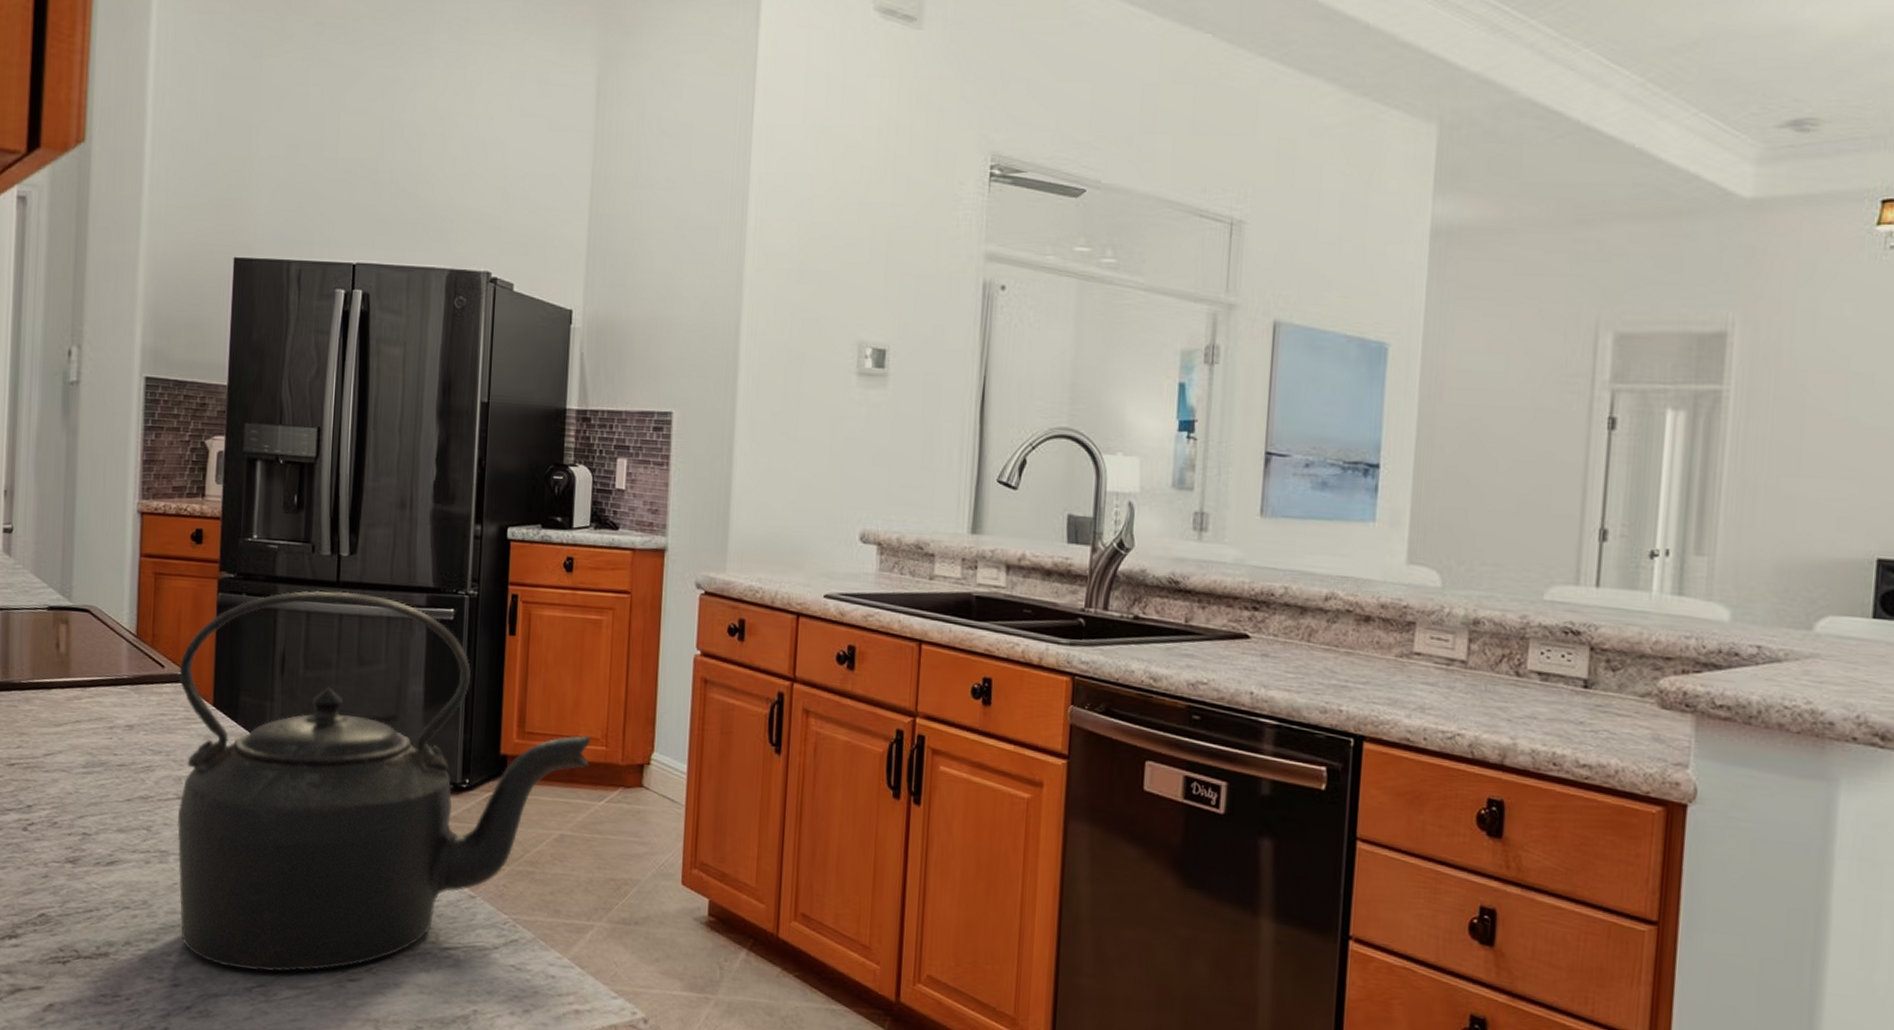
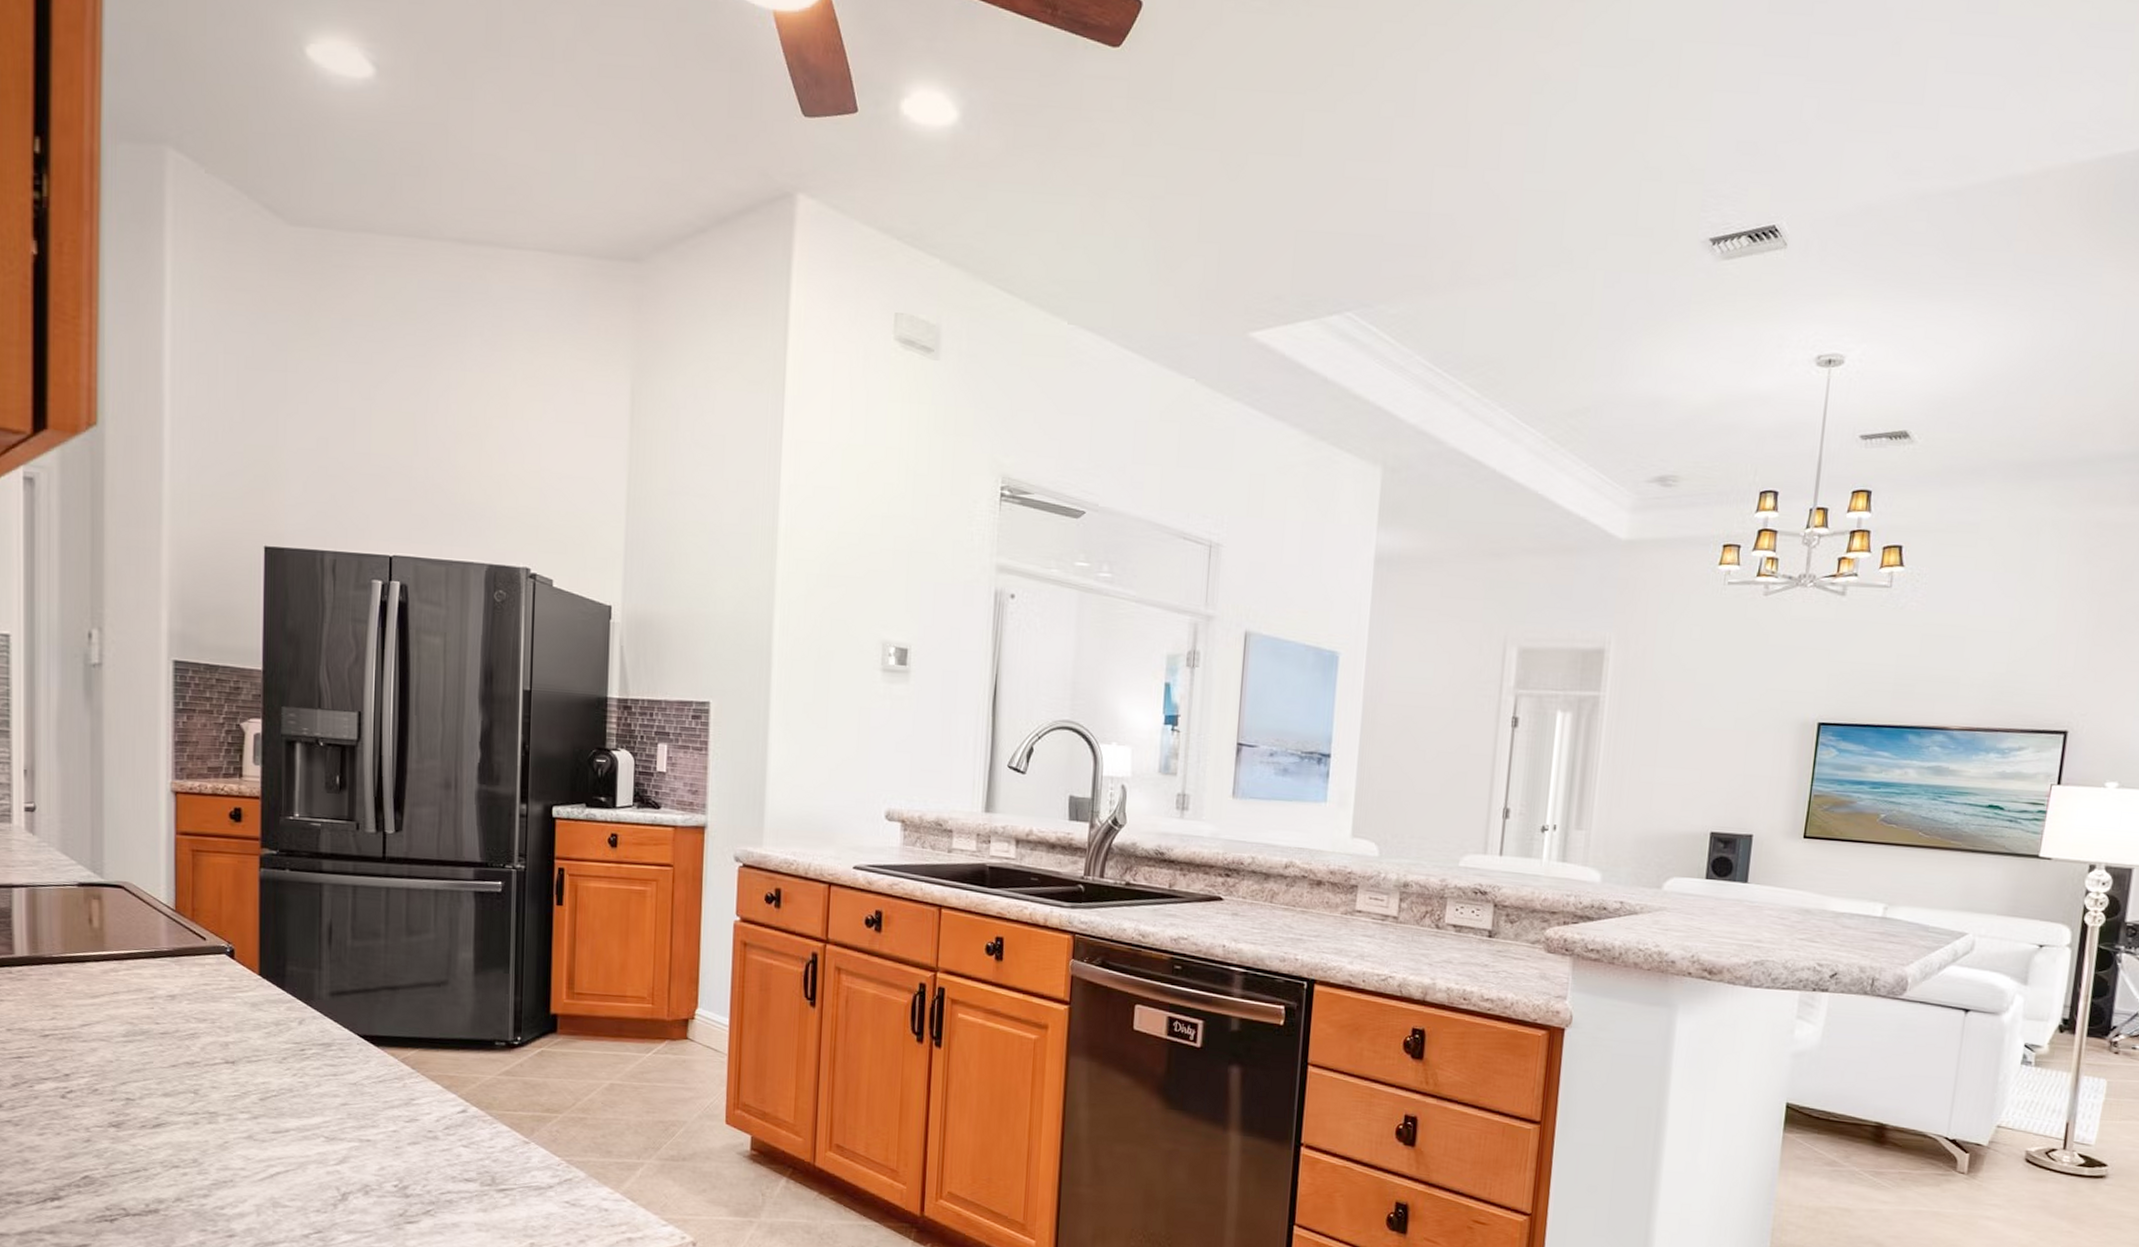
kettle: present [177,590,591,972] -> none [221,865,638,1219]

